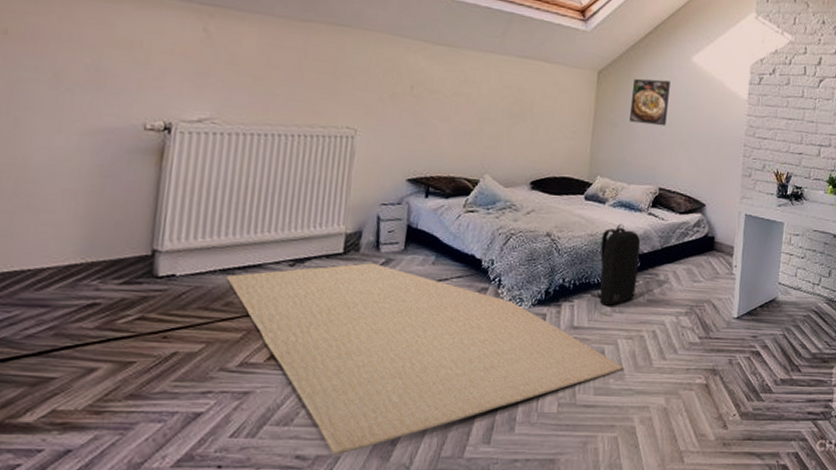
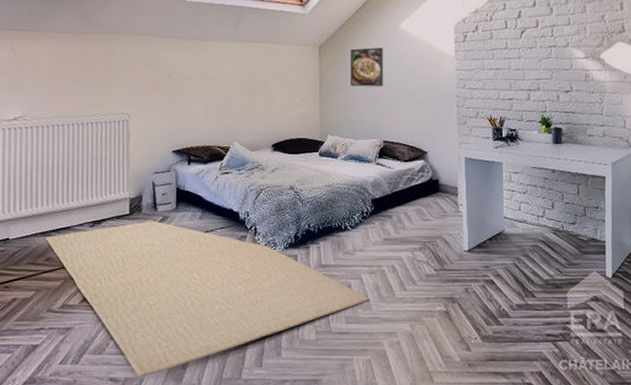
backpack: present [590,224,641,306] -> none [333,174,373,246]

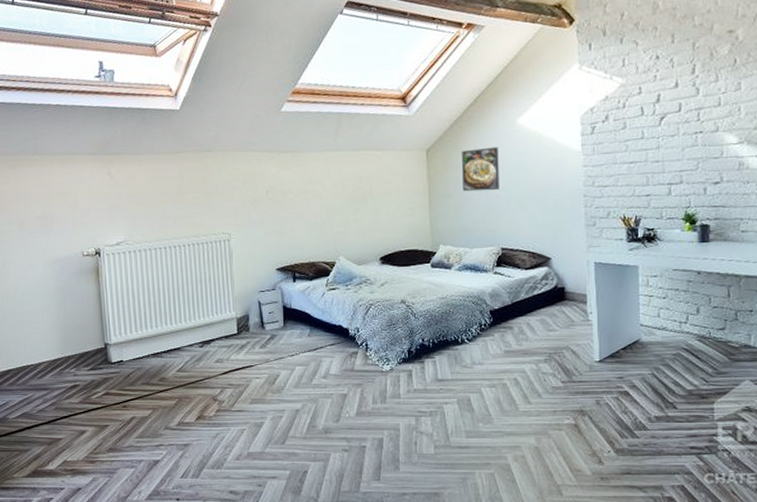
rug: present [45,221,369,378] -> none [157,339,490,490]

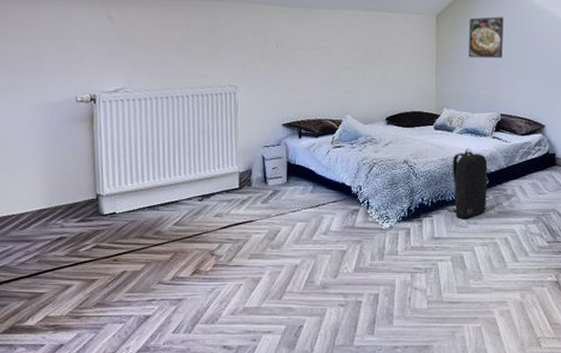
backpack: none [450,285,492,359] -> present [447,148,488,219]

